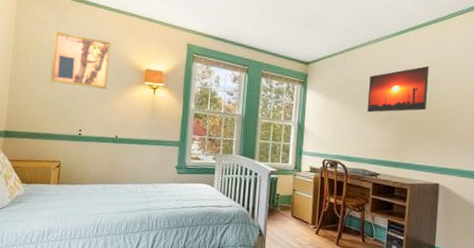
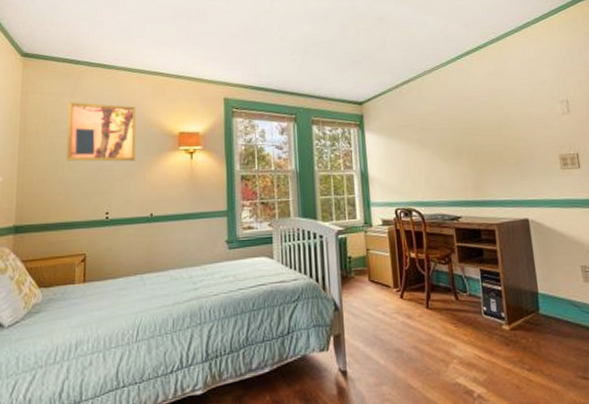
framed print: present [367,65,430,113] -> none [431,90,499,149]

